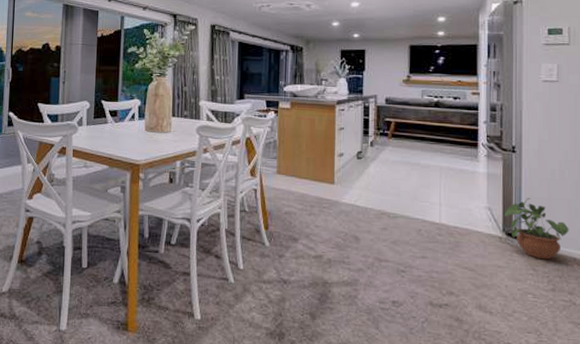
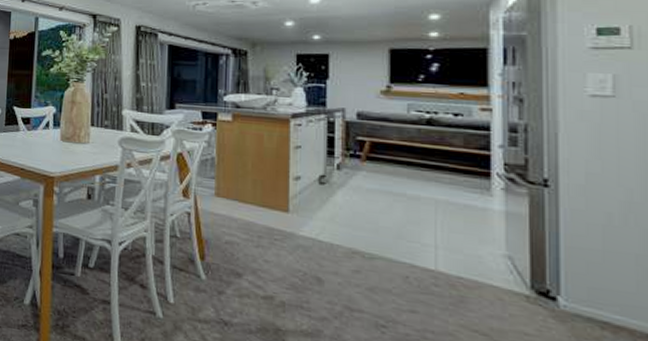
potted plant: present [503,198,569,260] -> none [531,248,638,333]

